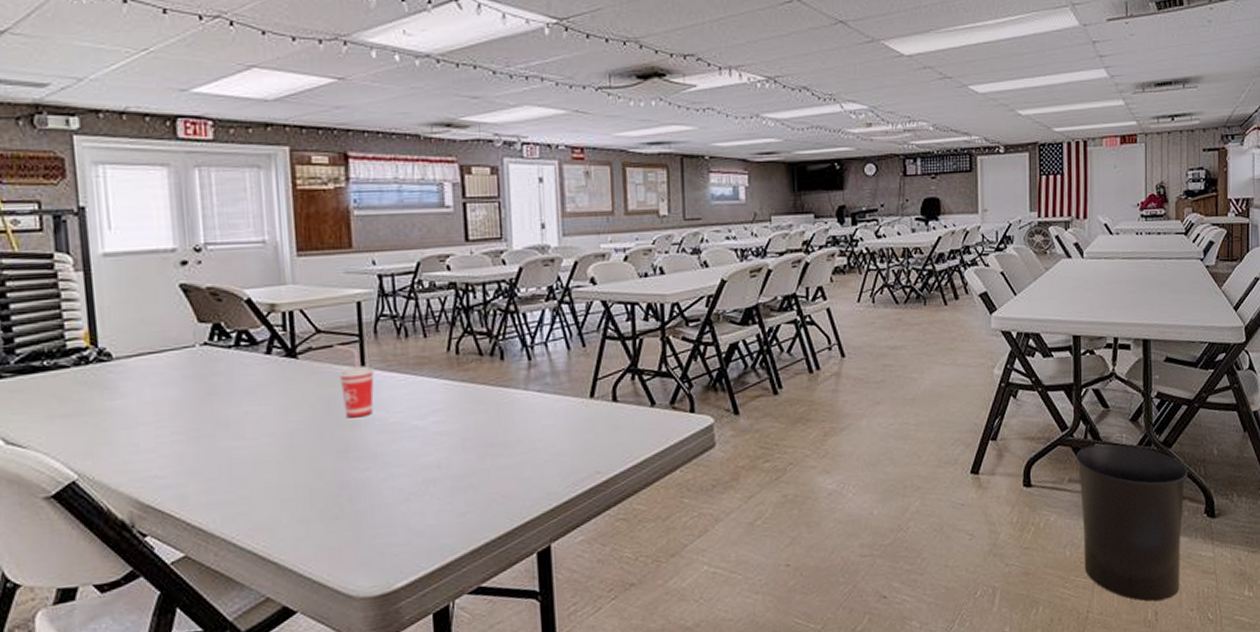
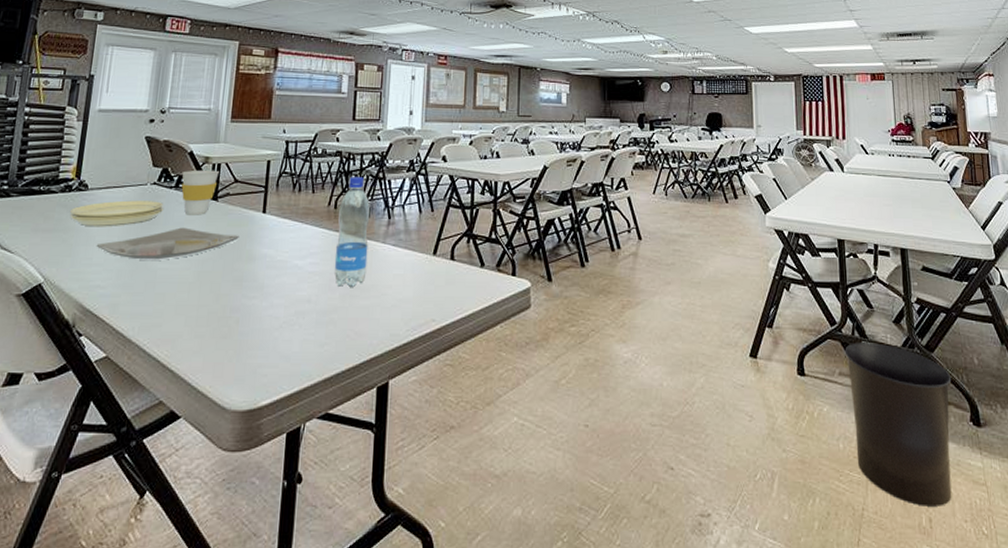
plate: none [94,365,224,405] -> present [70,200,164,226]
plate: none [140,394,335,441] -> present [96,227,239,260]
cup: none [241,319,293,381] -> present [181,170,219,217]
beverage cup: present [332,344,376,418] -> none [245,192,273,253]
bottle: none [462,312,508,446] -> present [334,177,371,287]

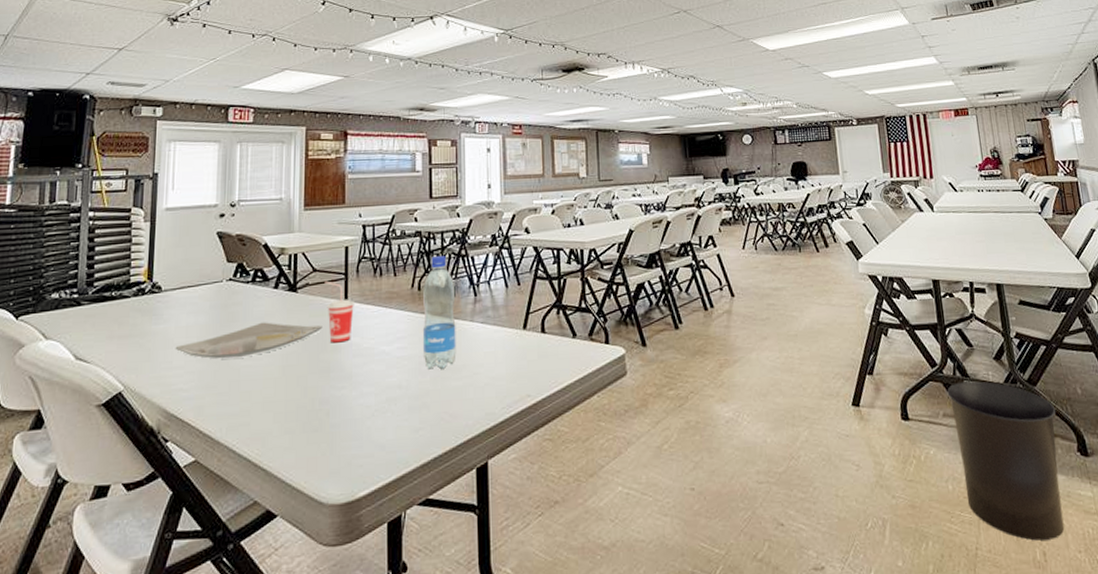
plate: present [70,200,164,226] -> none [145,297,241,329]
cup: present [181,170,219,217] -> none [257,260,296,311]
beverage cup: none [245,192,273,253] -> present [324,280,356,343]

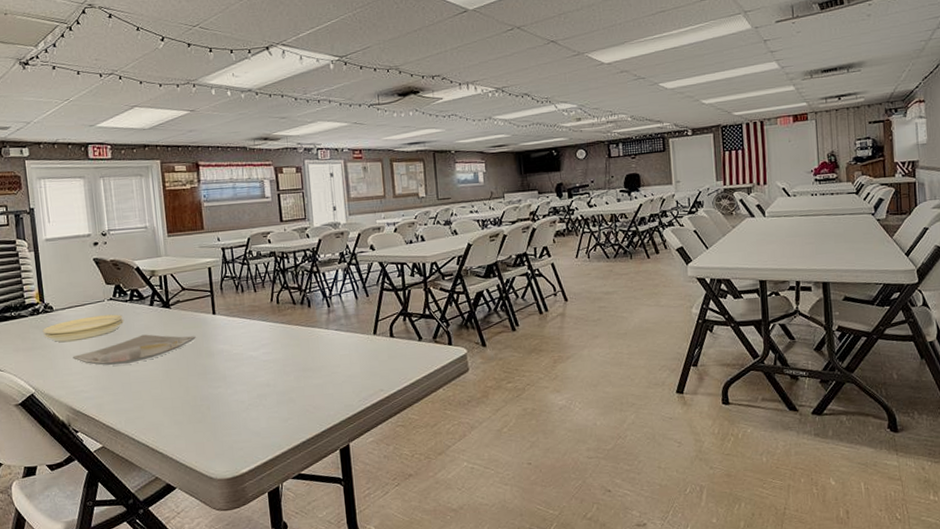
plate: none [145,297,241,329] -> present [43,314,124,342]
beverage cup: present [324,280,356,343] -> none [193,297,223,350]
bottle: present [422,256,456,369] -> none [281,273,315,370]
waste bin: present [947,381,1065,541] -> none [767,369,871,502]

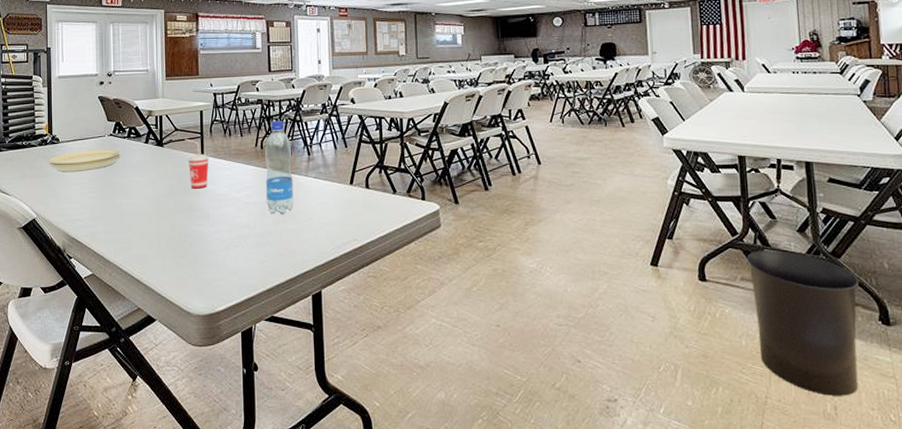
plate: present [72,334,196,366] -> none [72,170,184,198]
beverage cup: none [193,297,223,350] -> present [185,138,210,189]
bottle: none [281,273,315,370] -> present [265,121,294,214]
waste bin: none [767,369,871,502] -> present [746,250,859,396]

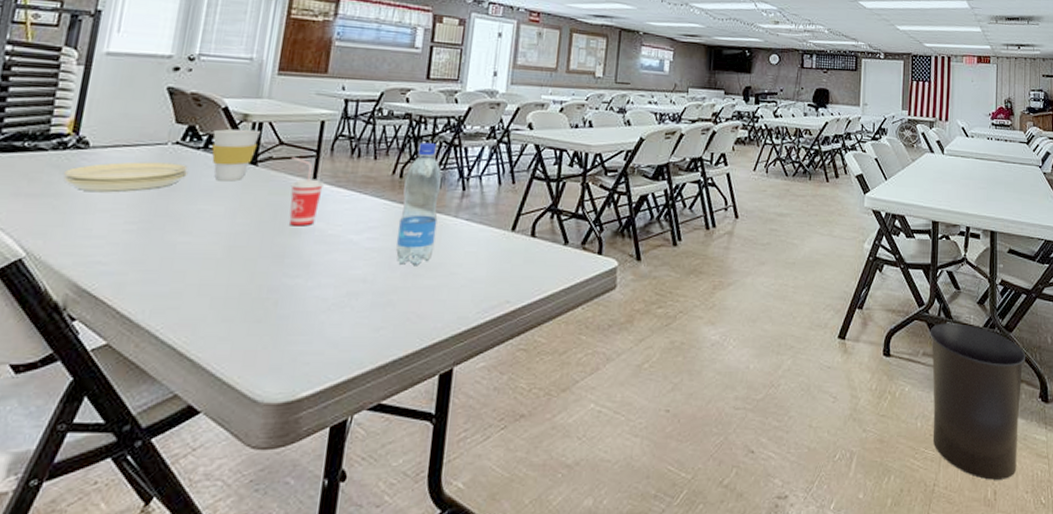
cup: none [131,121,161,161] -> present [211,128,260,183]

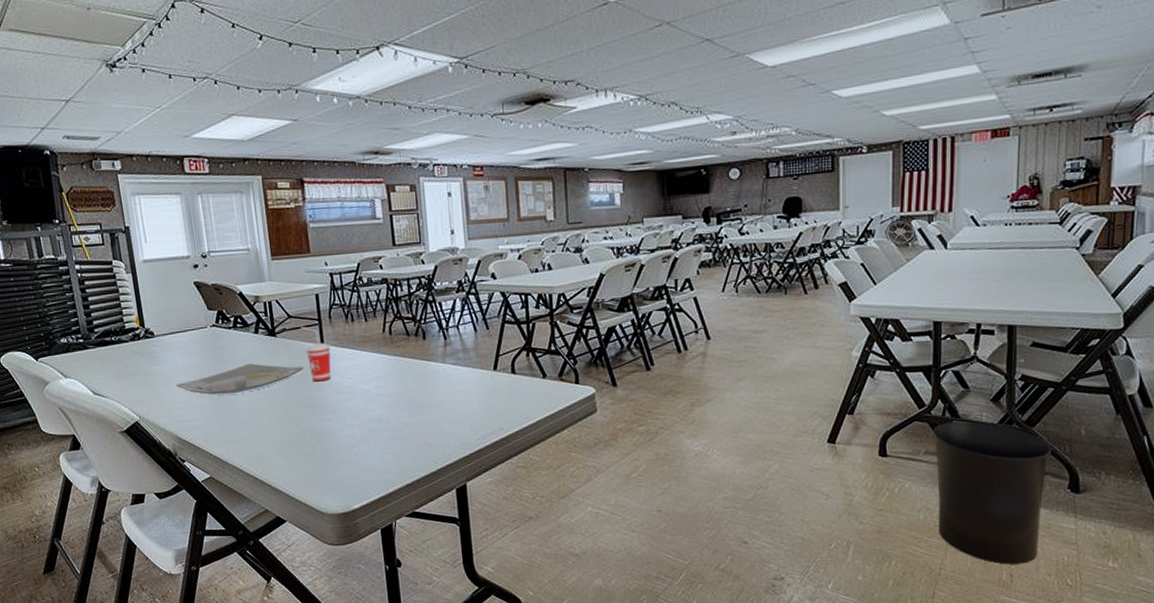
plate: present [63,162,188,192] -> none [144,341,228,369]
plate: none [97,195,283,233] -> present [176,363,304,395]
cup: present [211,128,260,183] -> none [236,308,272,353]
bottle: present [396,143,443,265] -> none [394,302,431,405]

